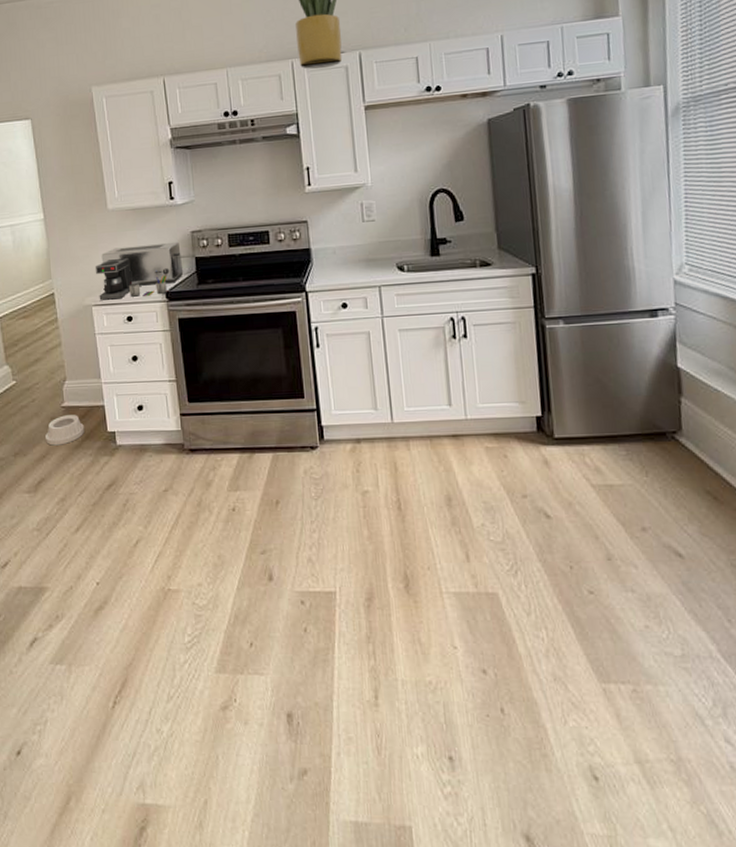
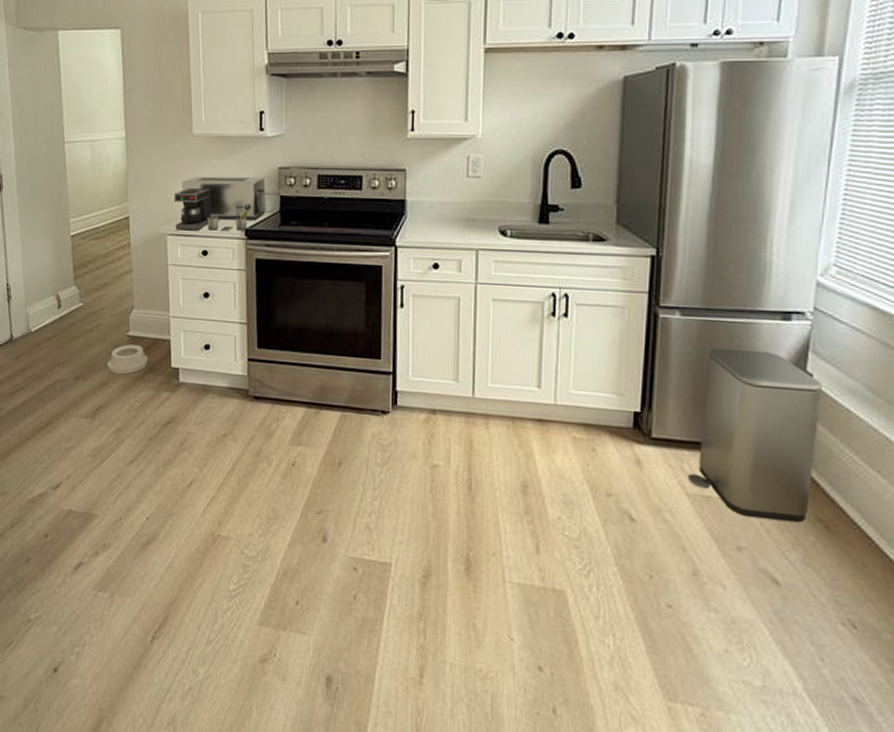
pedal bin: none [590,346,697,498] -> present [687,348,824,522]

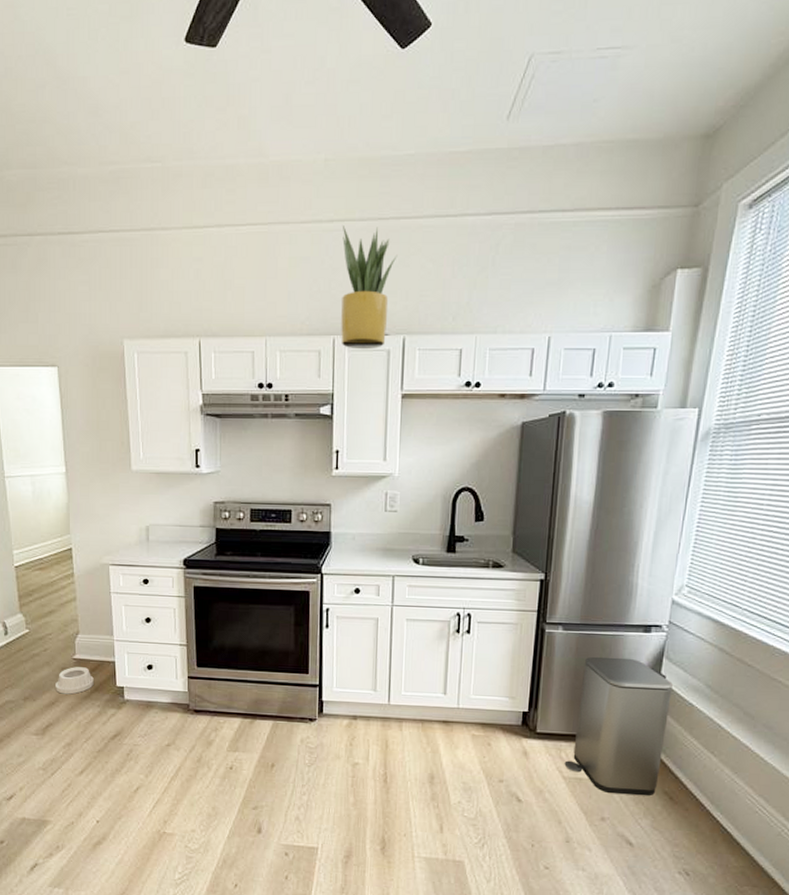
coffee maker: present [173,188,249,232] -> none [114,521,187,562]
toaster: present [181,176,267,221] -> none [122,510,203,552]

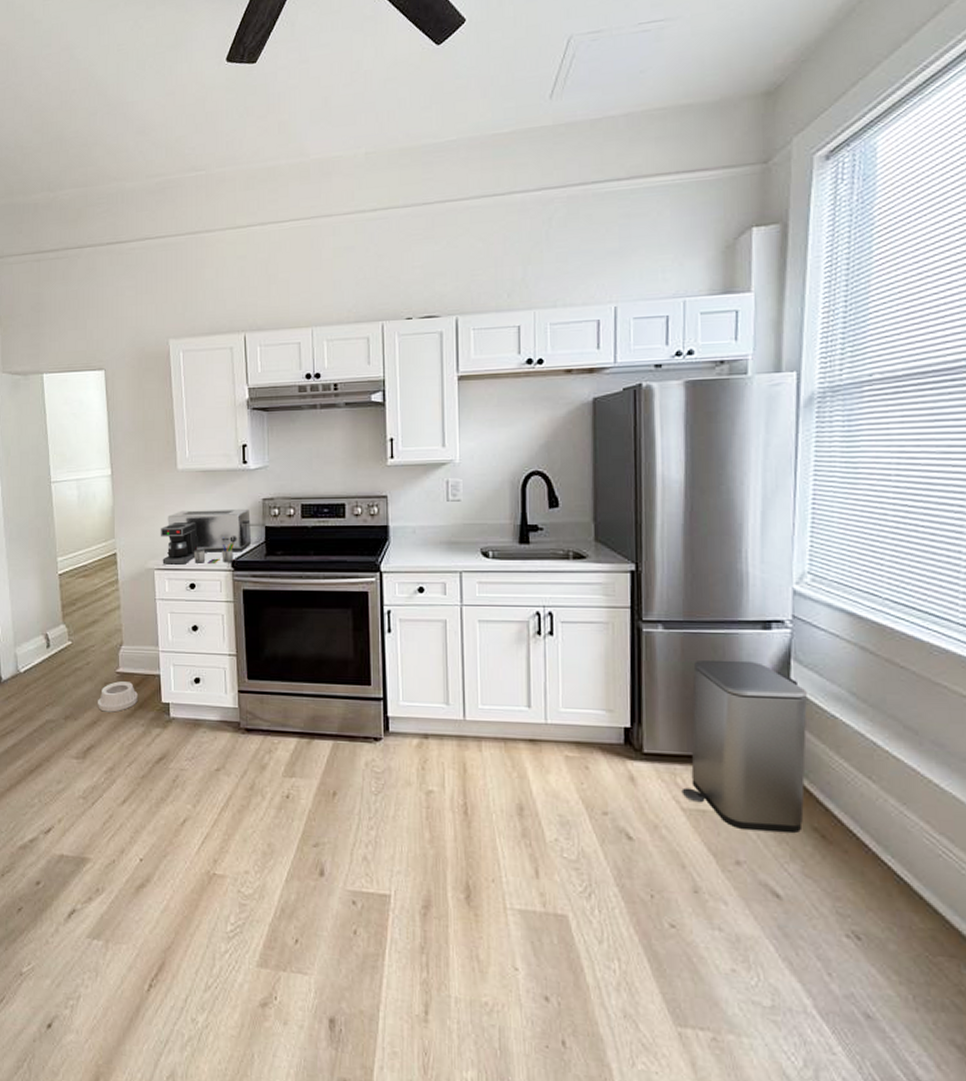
coffee maker: none [114,521,187,562] -> present [160,522,235,565]
toaster: none [122,510,203,552] -> present [167,508,252,552]
planter: present [340,226,398,350] -> none [387,212,445,334]

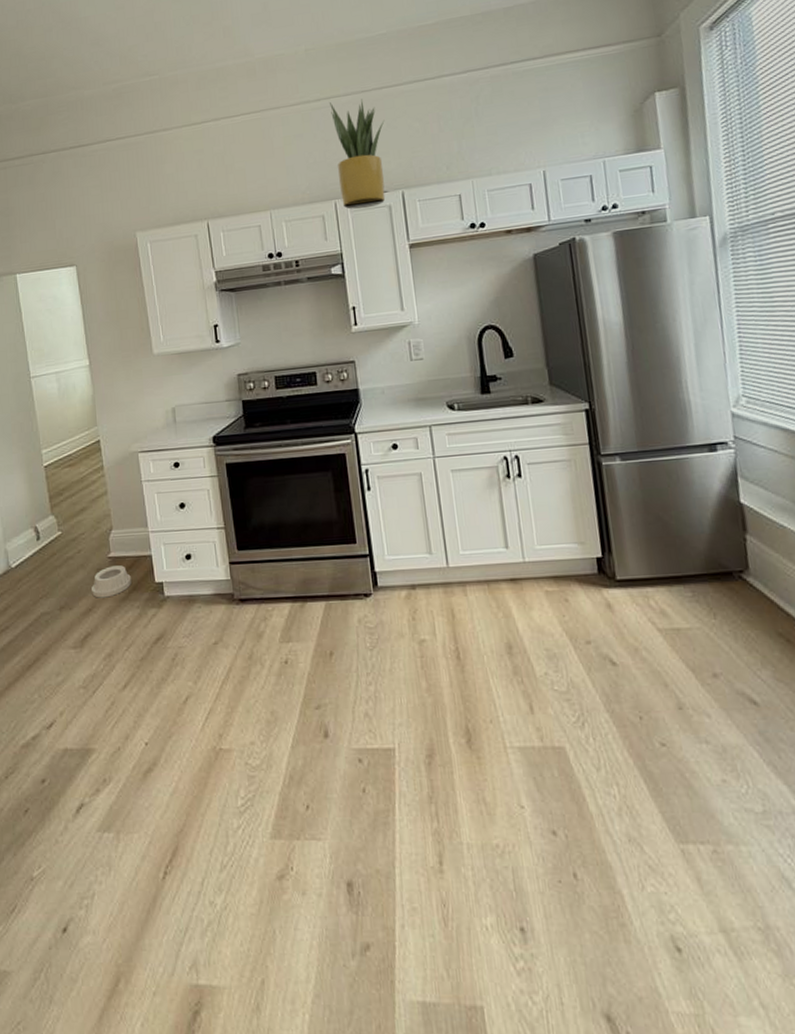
coffee maker: present [160,522,235,565] -> none [140,403,214,447]
toaster: present [167,508,252,552] -> none [147,385,231,431]
planter: none [387,212,445,334] -> present [330,99,386,210]
pedal bin: present [681,659,809,833] -> none [651,482,768,642]

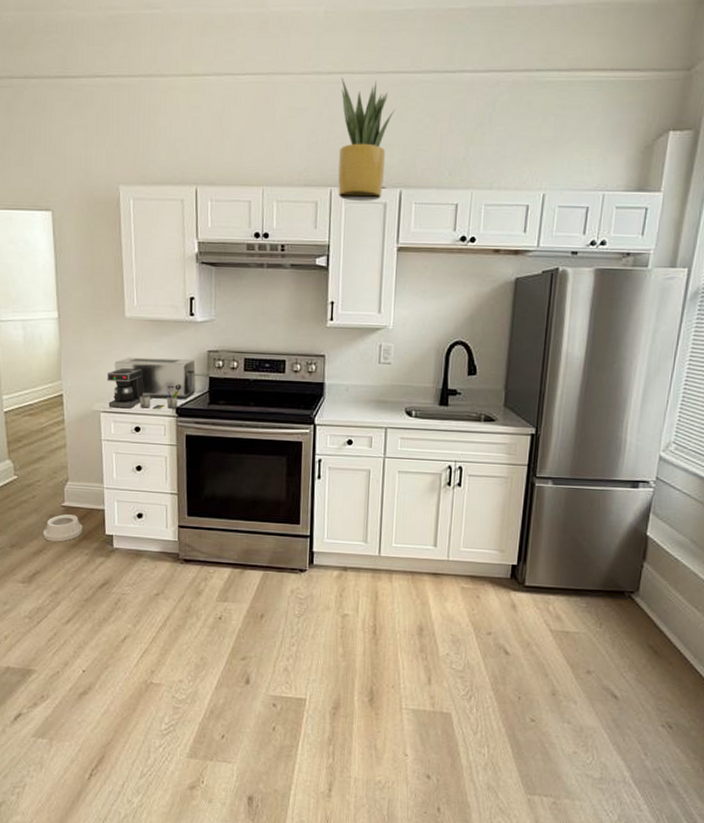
coffee maker: none [140,403,214,447] -> present [106,368,180,410]
toaster: none [147,385,231,431] -> present [114,357,196,400]

